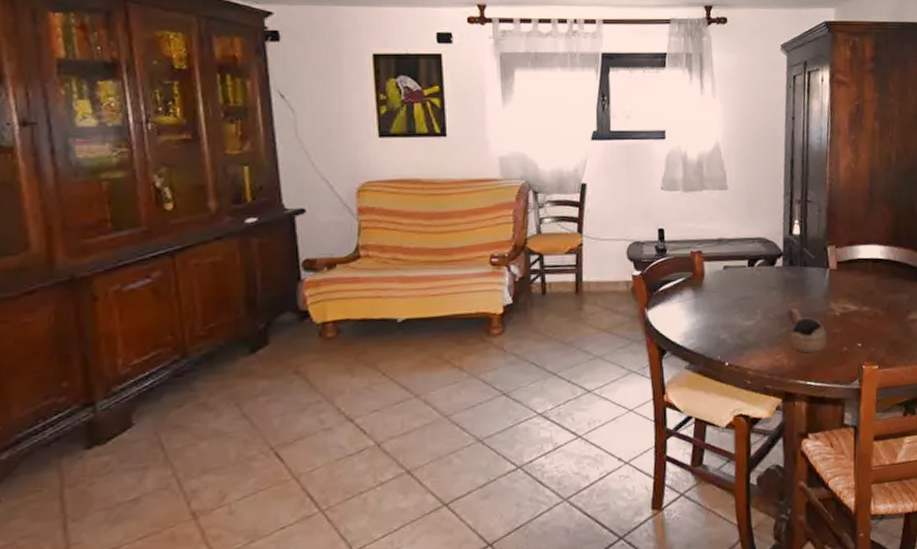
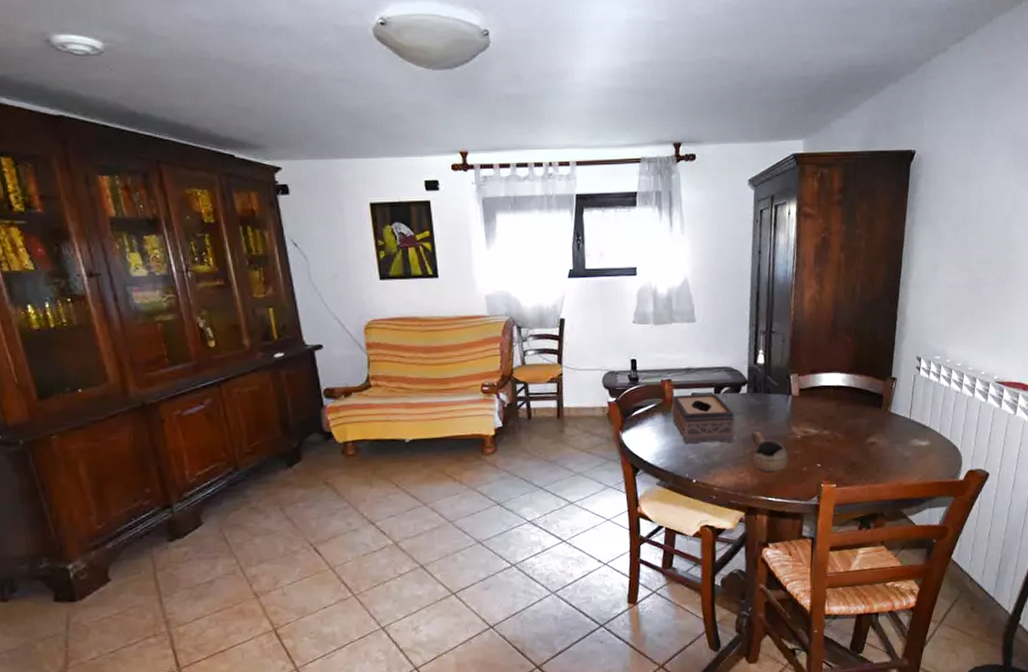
tissue box: none [702,266,770,323] -> present [672,393,735,444]

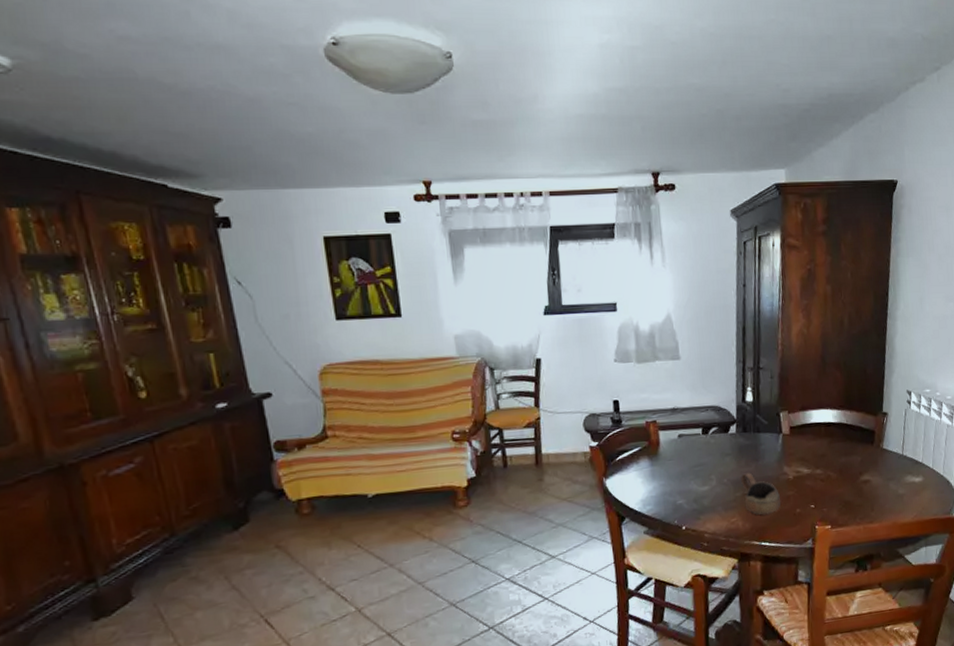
tissue box: present [672,393,735,444] -> none [657,434,725,489]

